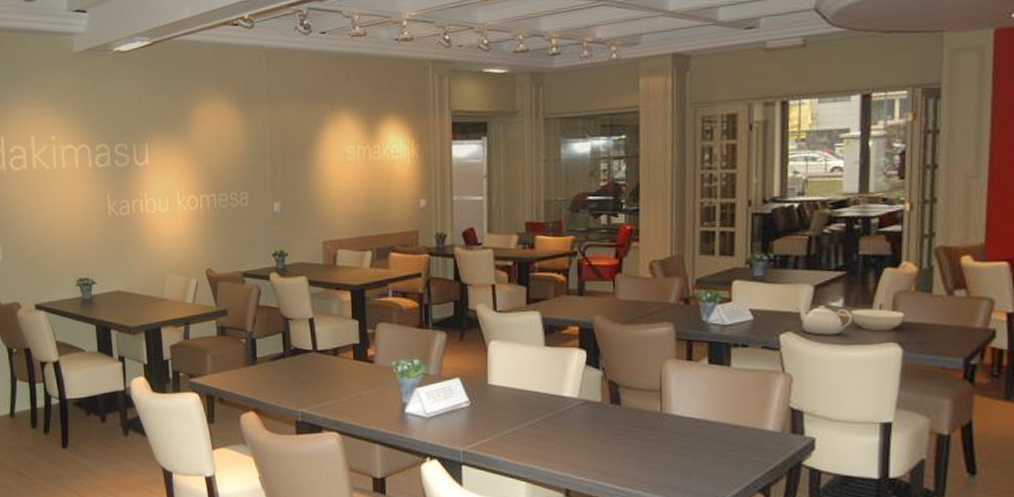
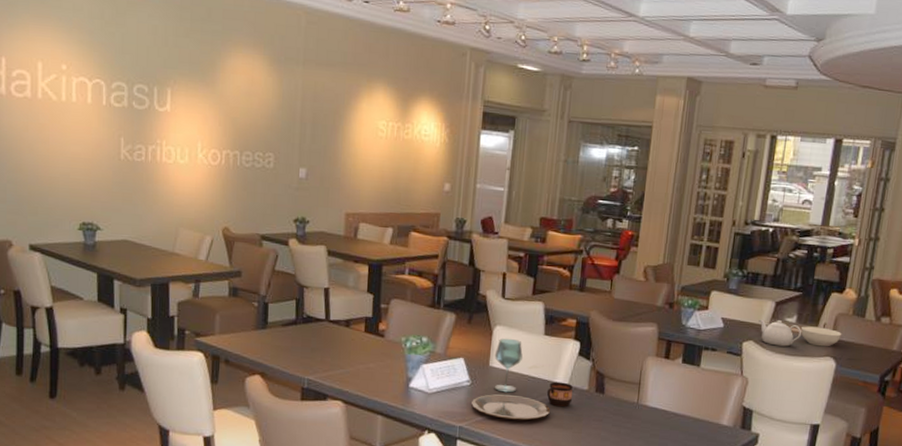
plate: none [473,413,562,440] -> present [471,394,551,421]
wine glass: none [492,353,525,411] -> present [494,338,524,393]
cup: none [554,395,585,422] -> present [546,381,573,406]

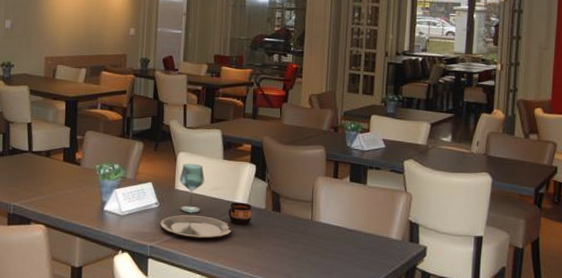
teapot: present [758,319,802,347] -> none [417,139,458,164]
bowl: present [801,326,842,347] -> none [457,144,495,163]

